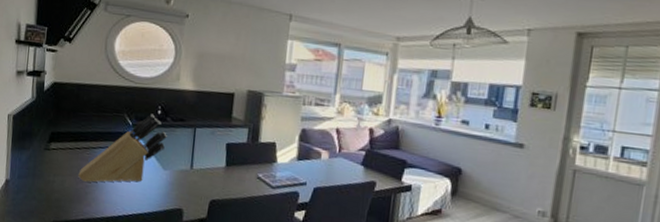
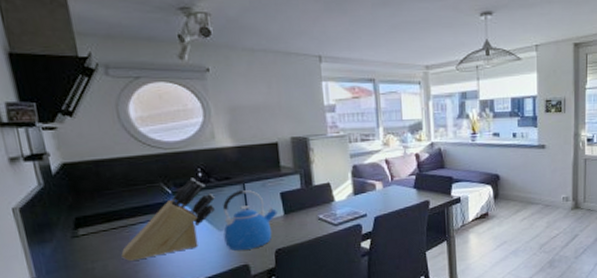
kettle: none [166,133,220,195] -> present [223,189,278,251]

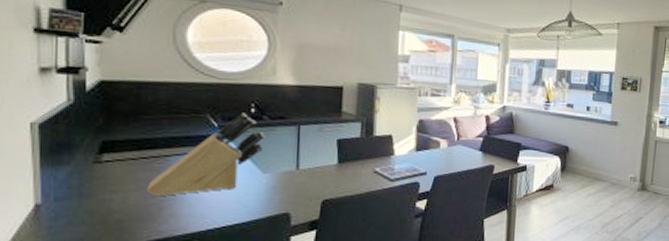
kettle: present [223,189,278,251] -> none [267,131,331,197]

